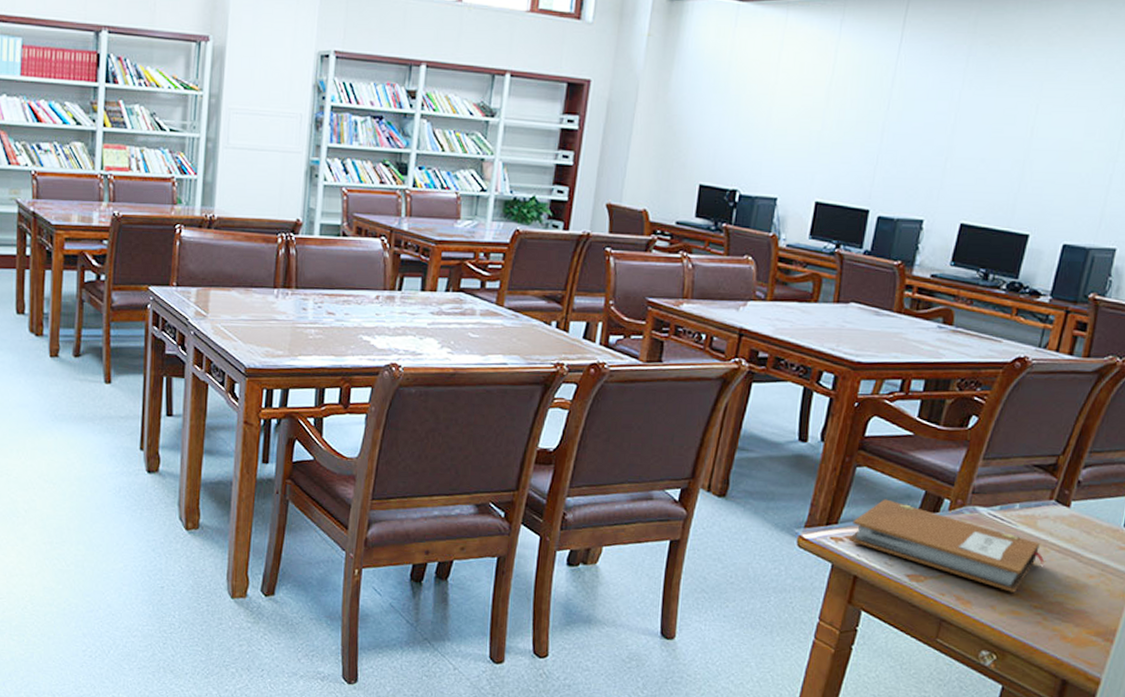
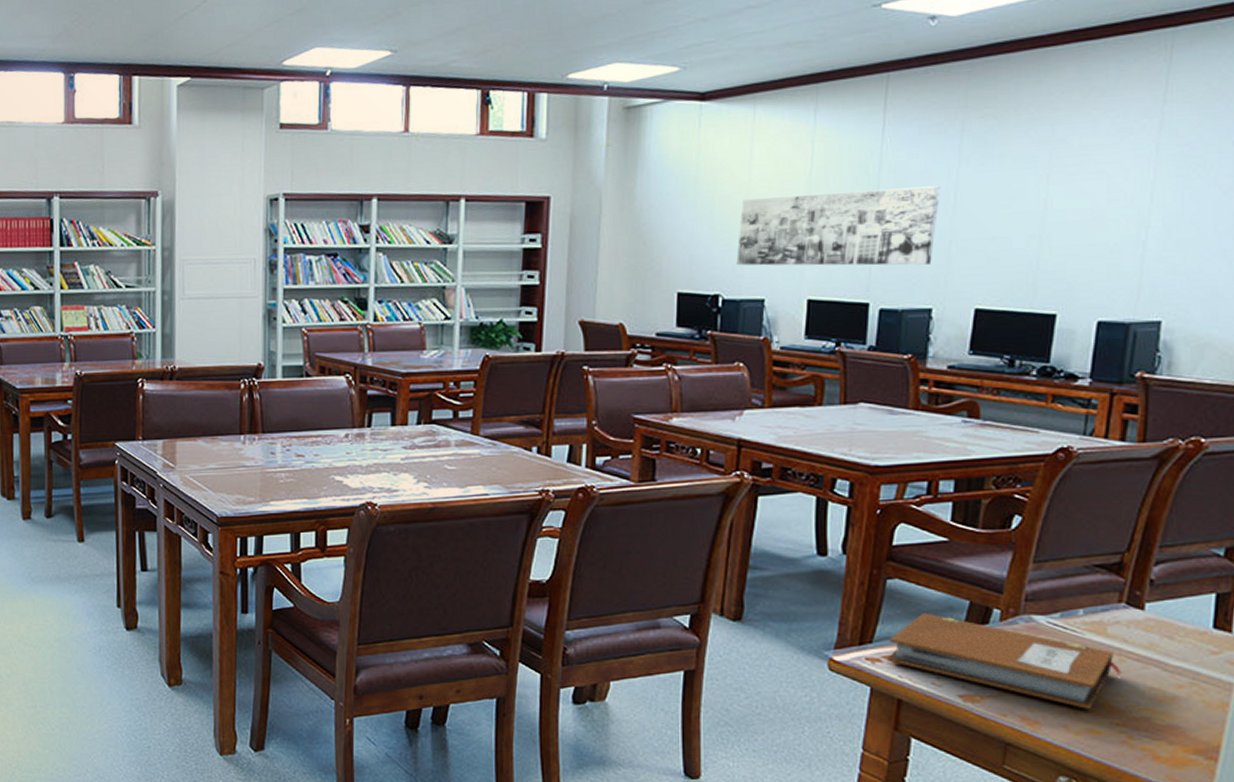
wall art: none [755,101,944,178] -> present [736,186,941,266]

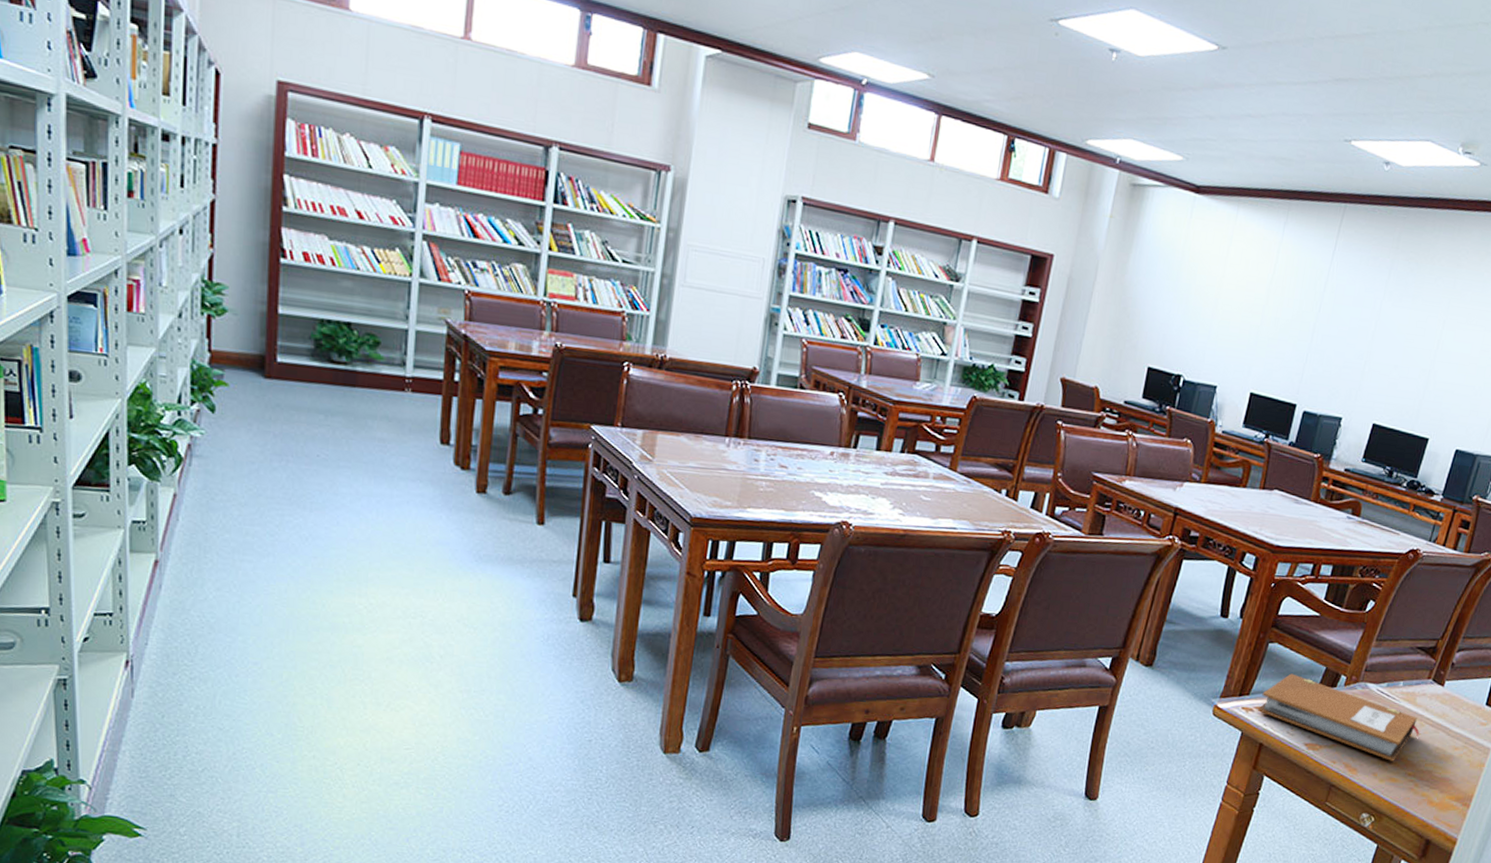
wall art: present [736,186,941,266] -> none [1200,292,1367,379]

